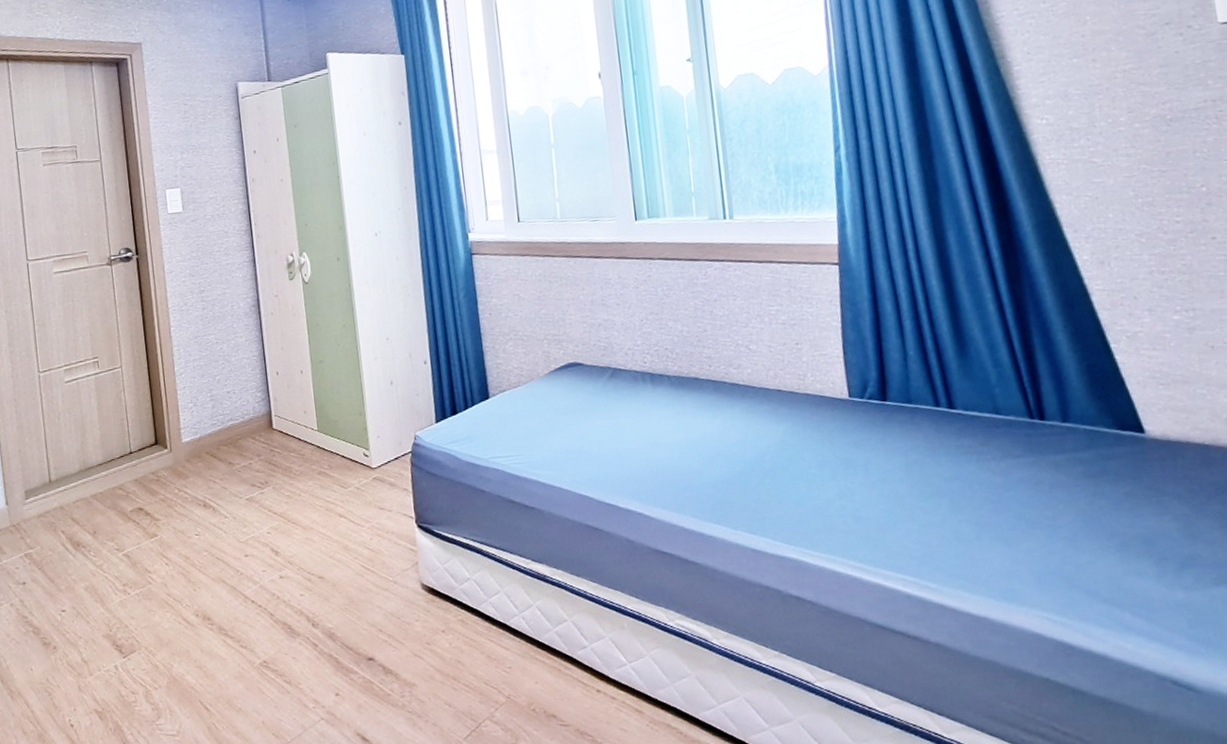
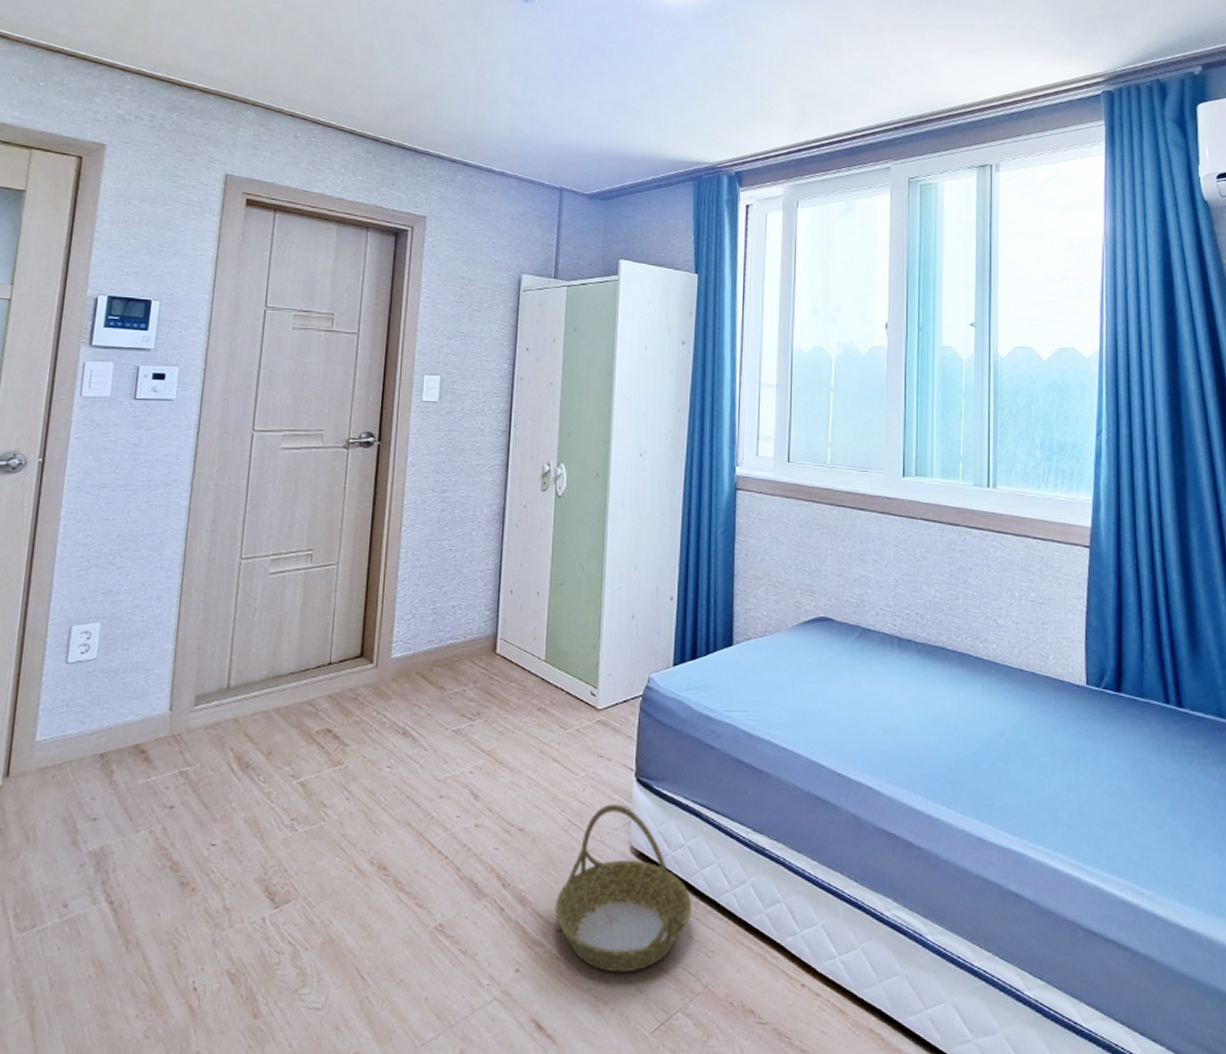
basket: none [361,548,486,691] -> present [555,804,692,973]

